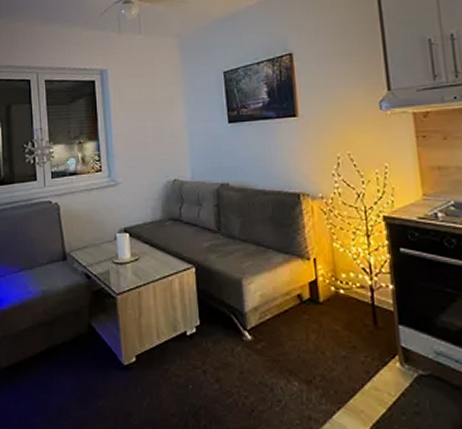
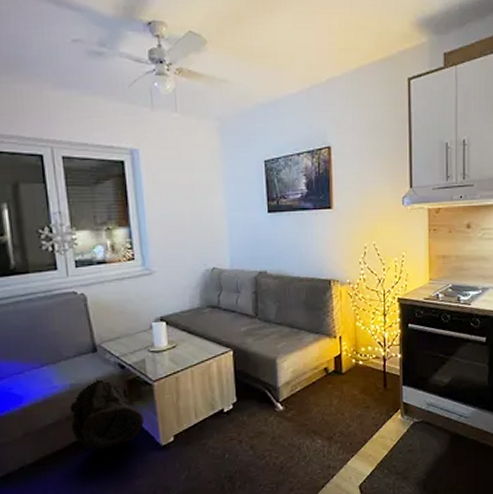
bag: none [41,286,107,362] -> present [70,378,144,450]

